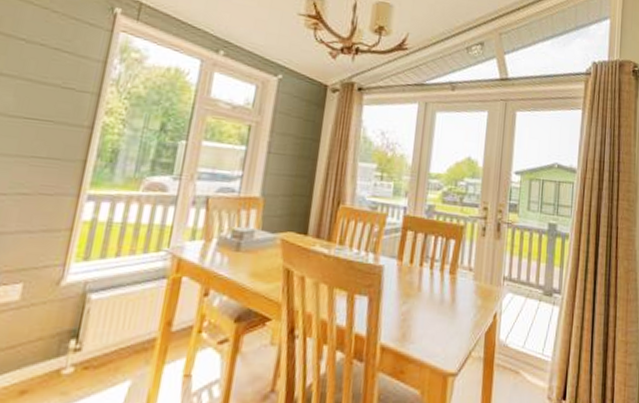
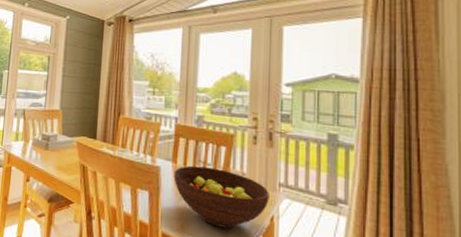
fruit bowl: none [398,262,494,332] -> present [173,165,270,229]

